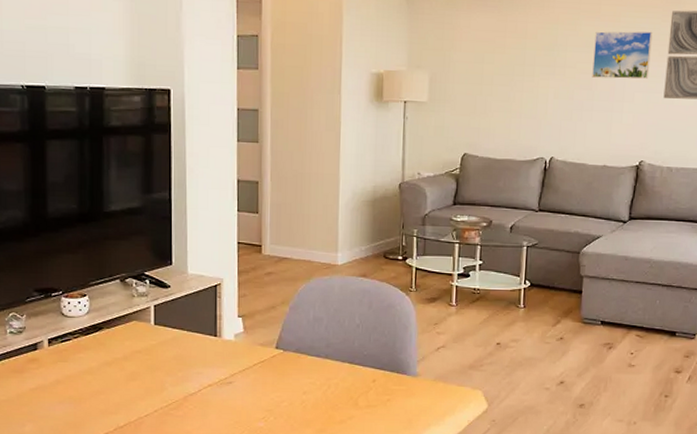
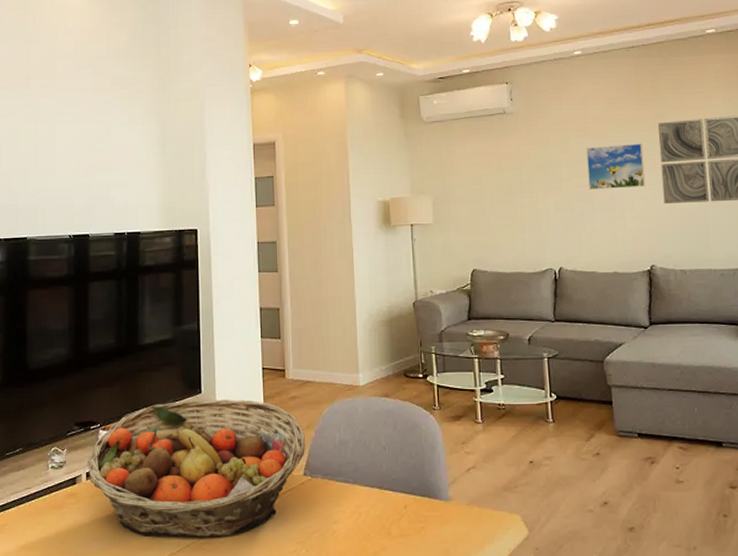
fruit basket: none [48,271,279,404] -> present [86,400,305,538]

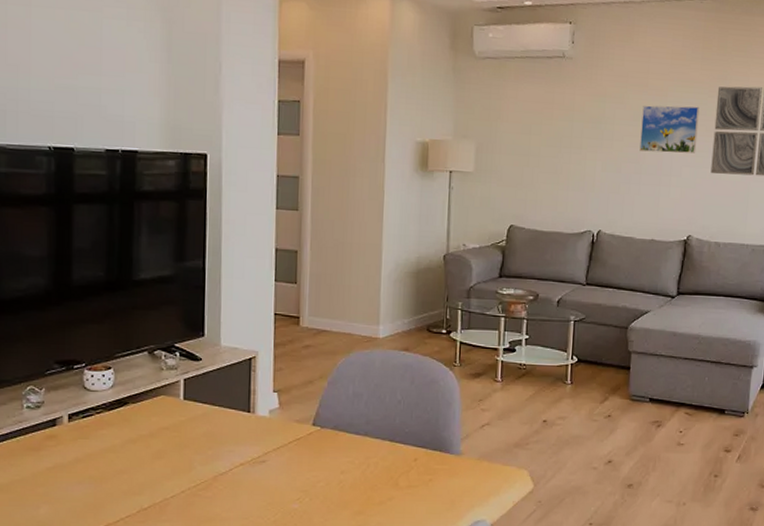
fruit basket: present [86,400,305,538] -> none [68,343,317,485]

